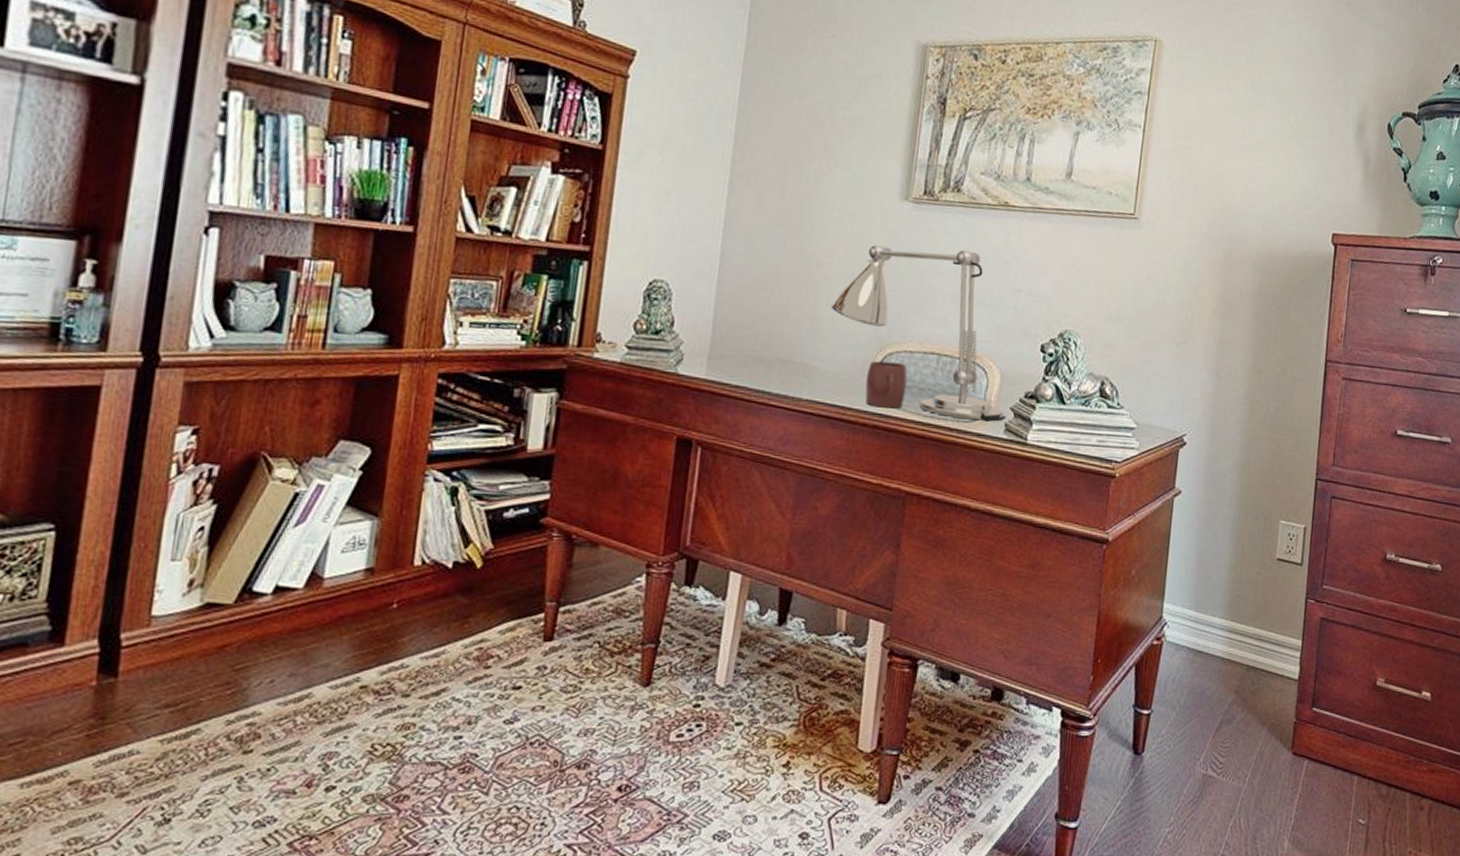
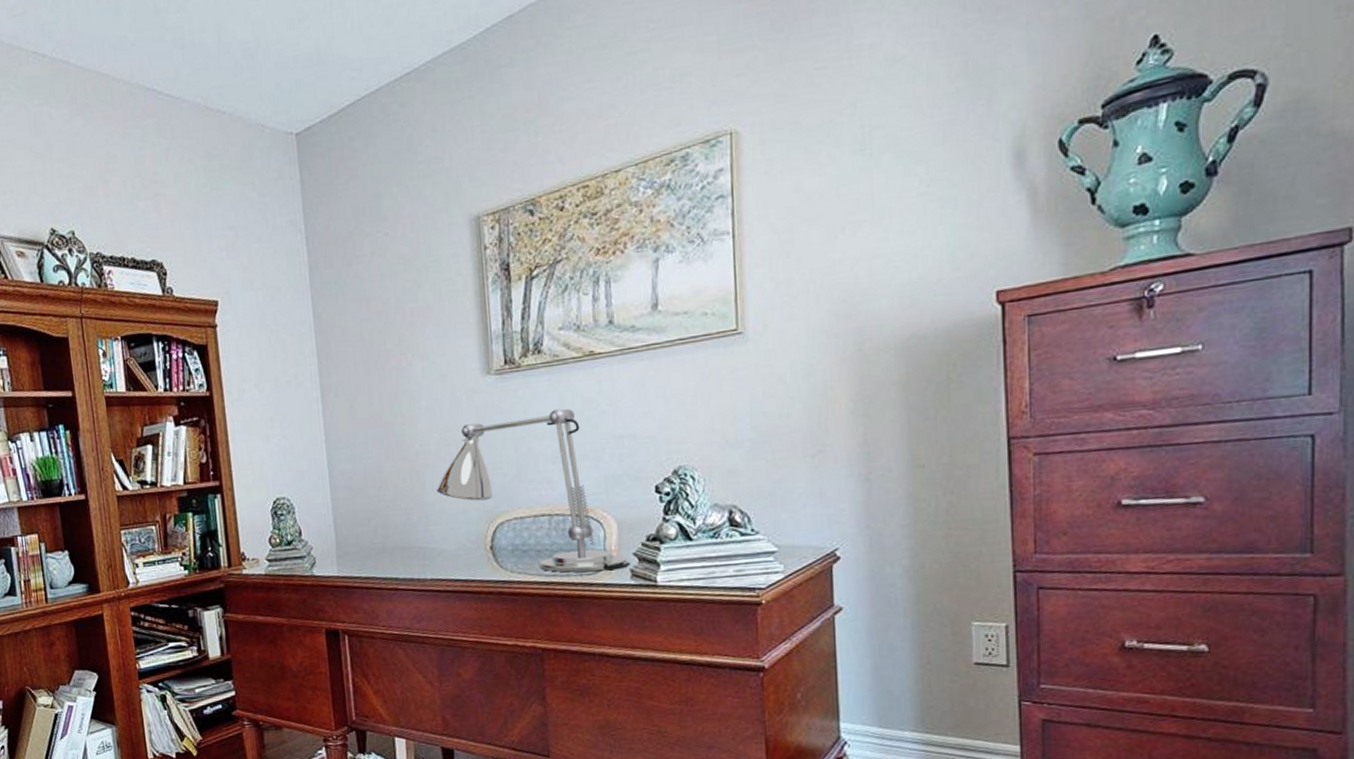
mug: present [865,360,908,409] -> none [482,529,524,575]

